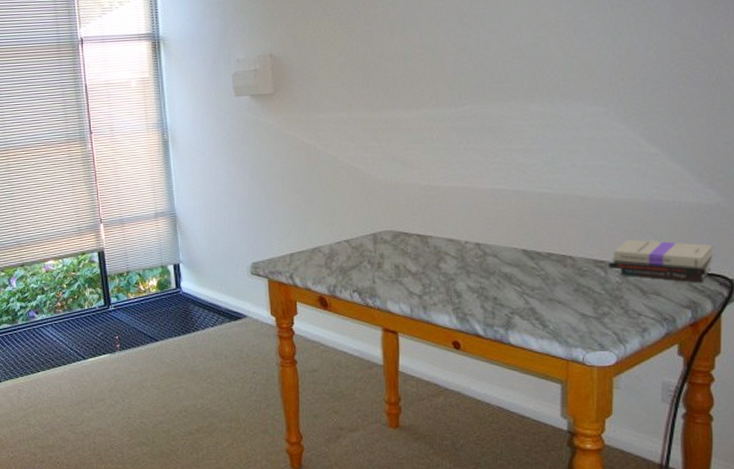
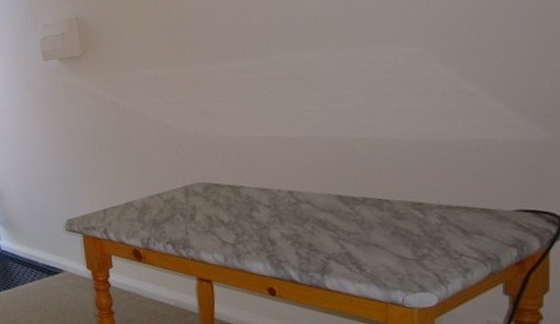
books: present [608,239,714,283] -> none [427,179,540,221]

